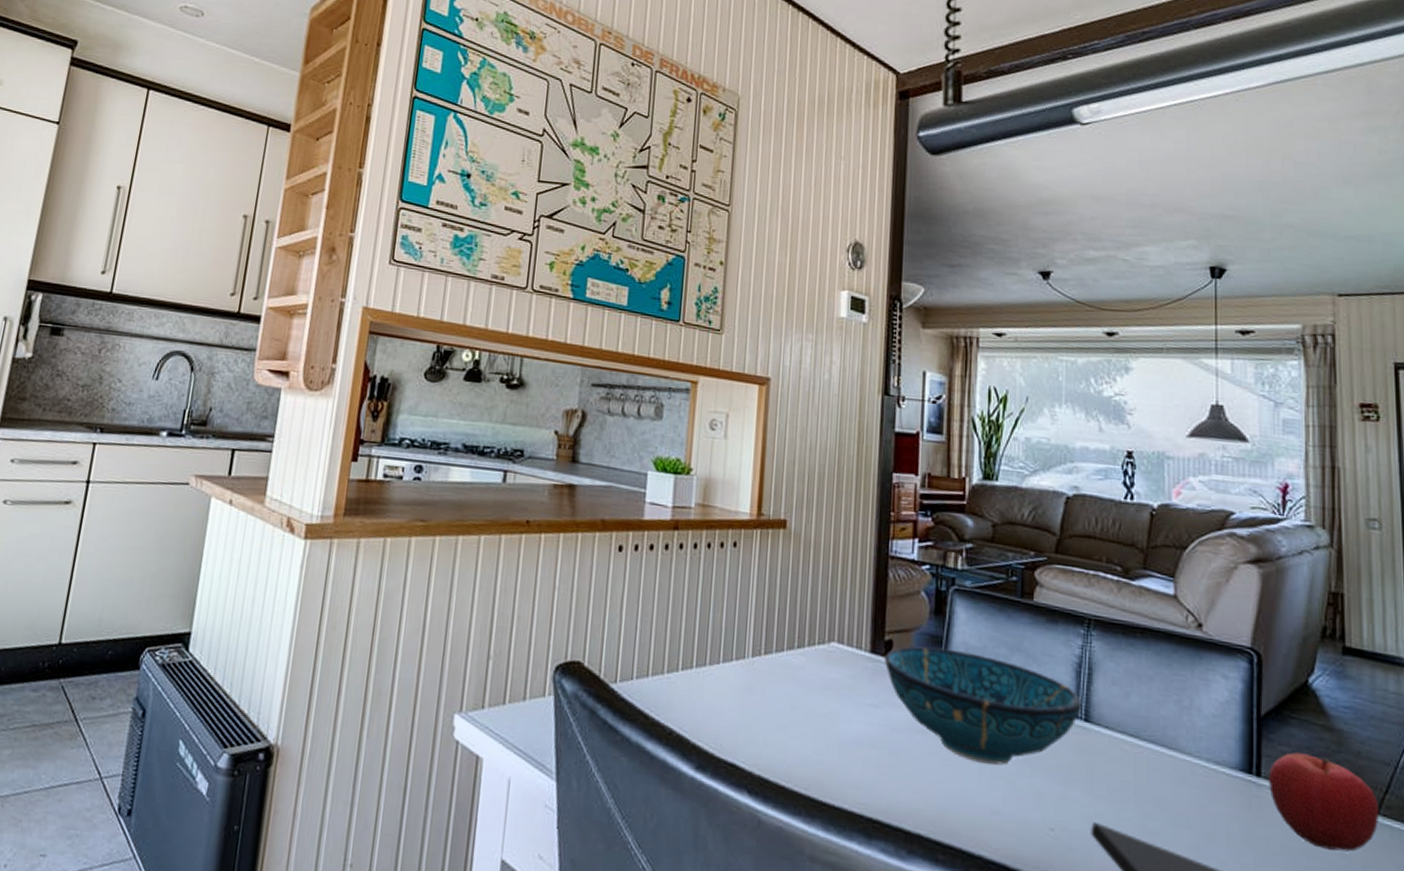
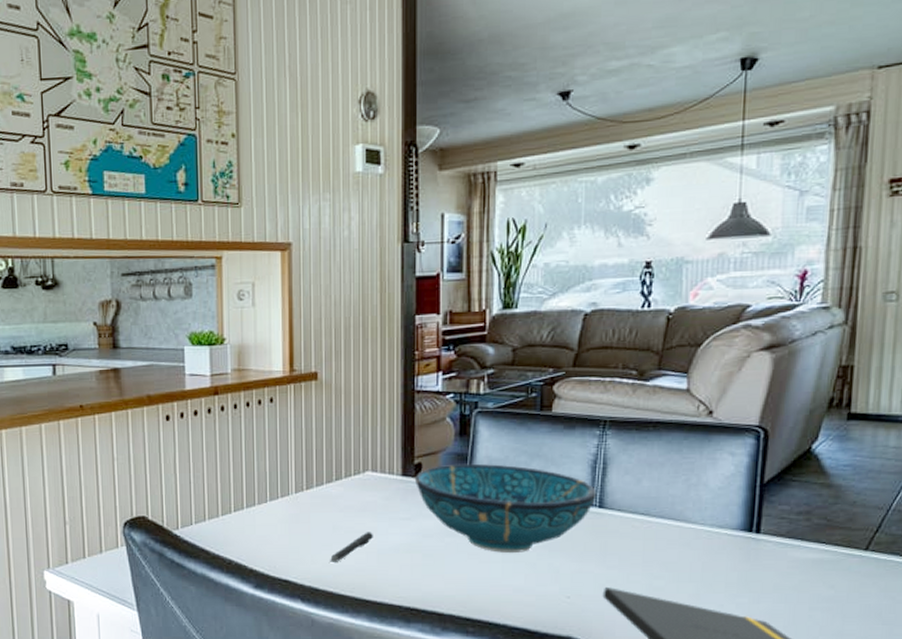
pen: none [784,715,835,749] -> present [330,532,373,562]
fruit: present [1269,752,1380,852] -> none [767,509,869,584]

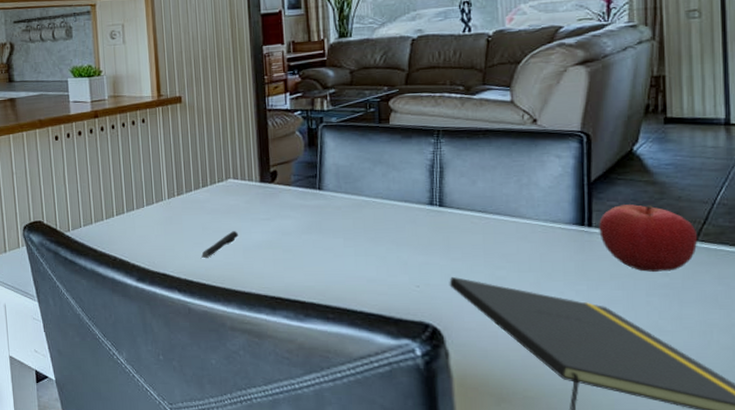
decorative bowl: present [414,463,597,554] -> none [271,170,437,248]
fruit: none [767,509,869,584] -> present [599,204,698,272]

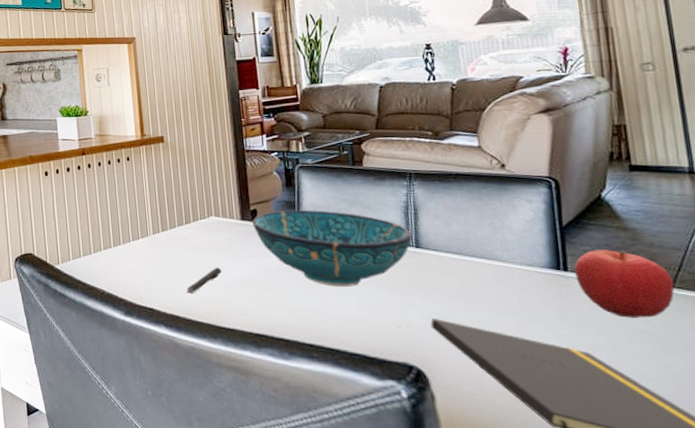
decorative bowl: none [271,170,437,248] -> present [251,209,413,288]

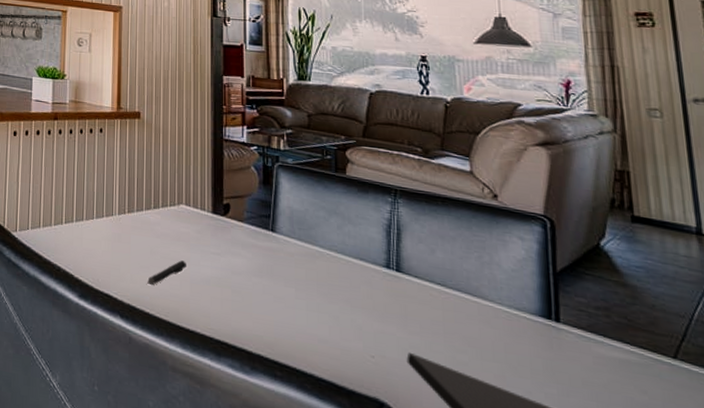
decorative bowl: present [251,209,413,288] -> none [223,209,394,304]
fruit: present [574,250,675,318] -> none [567,303,677,390]

